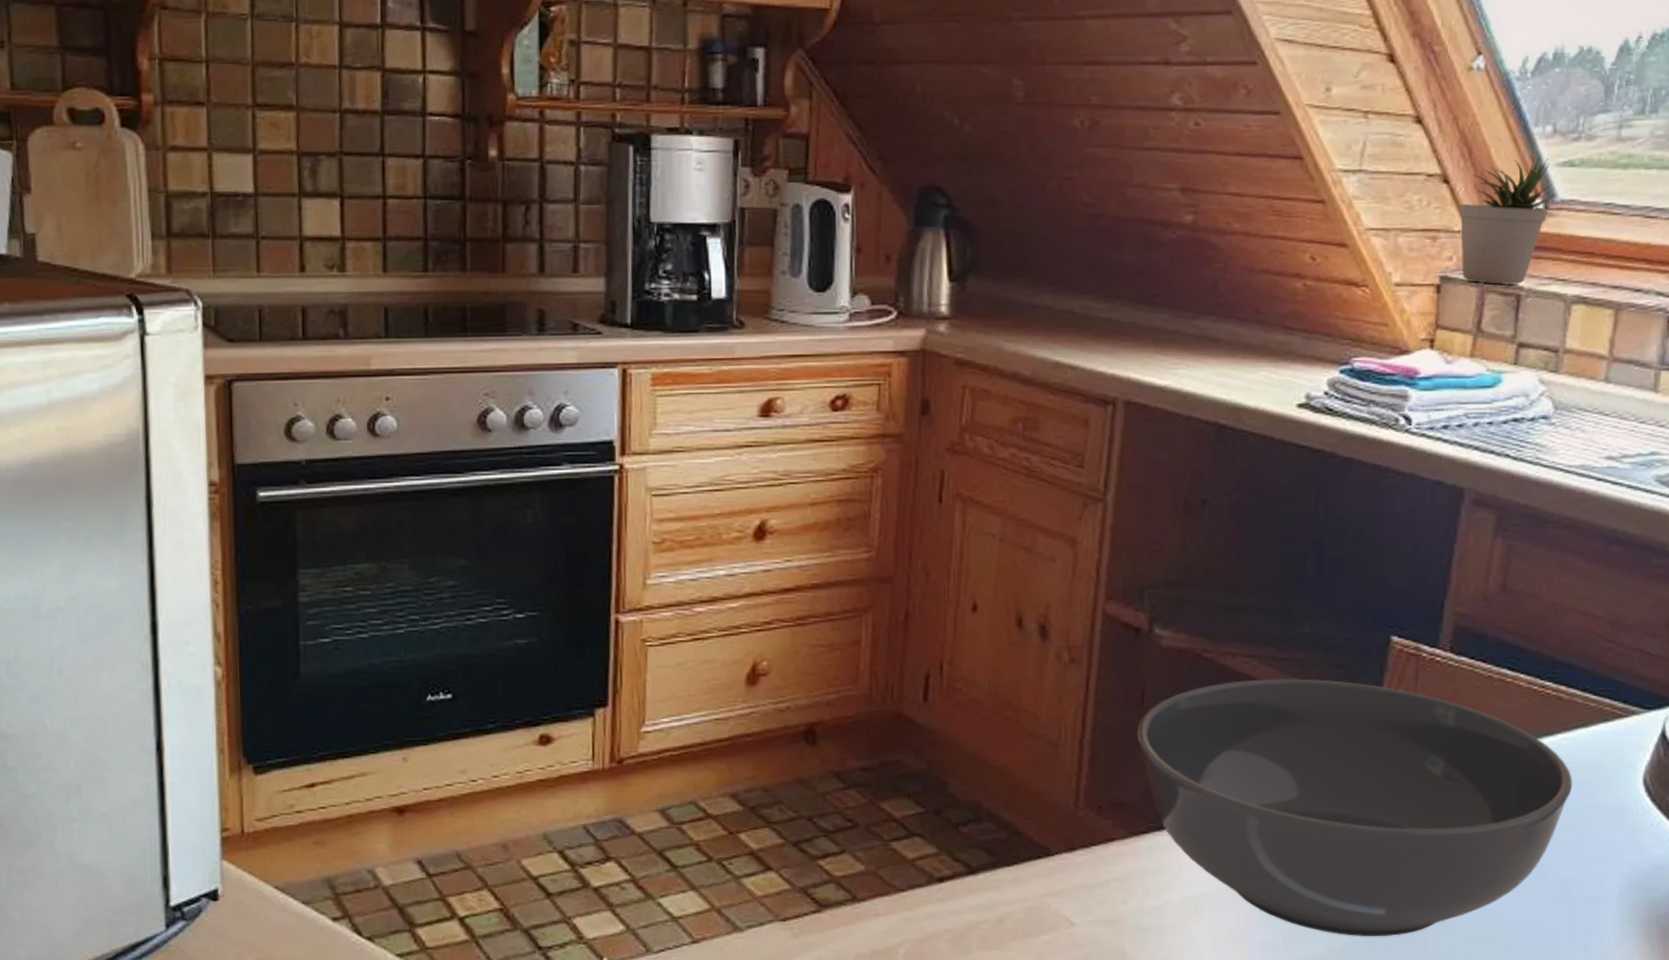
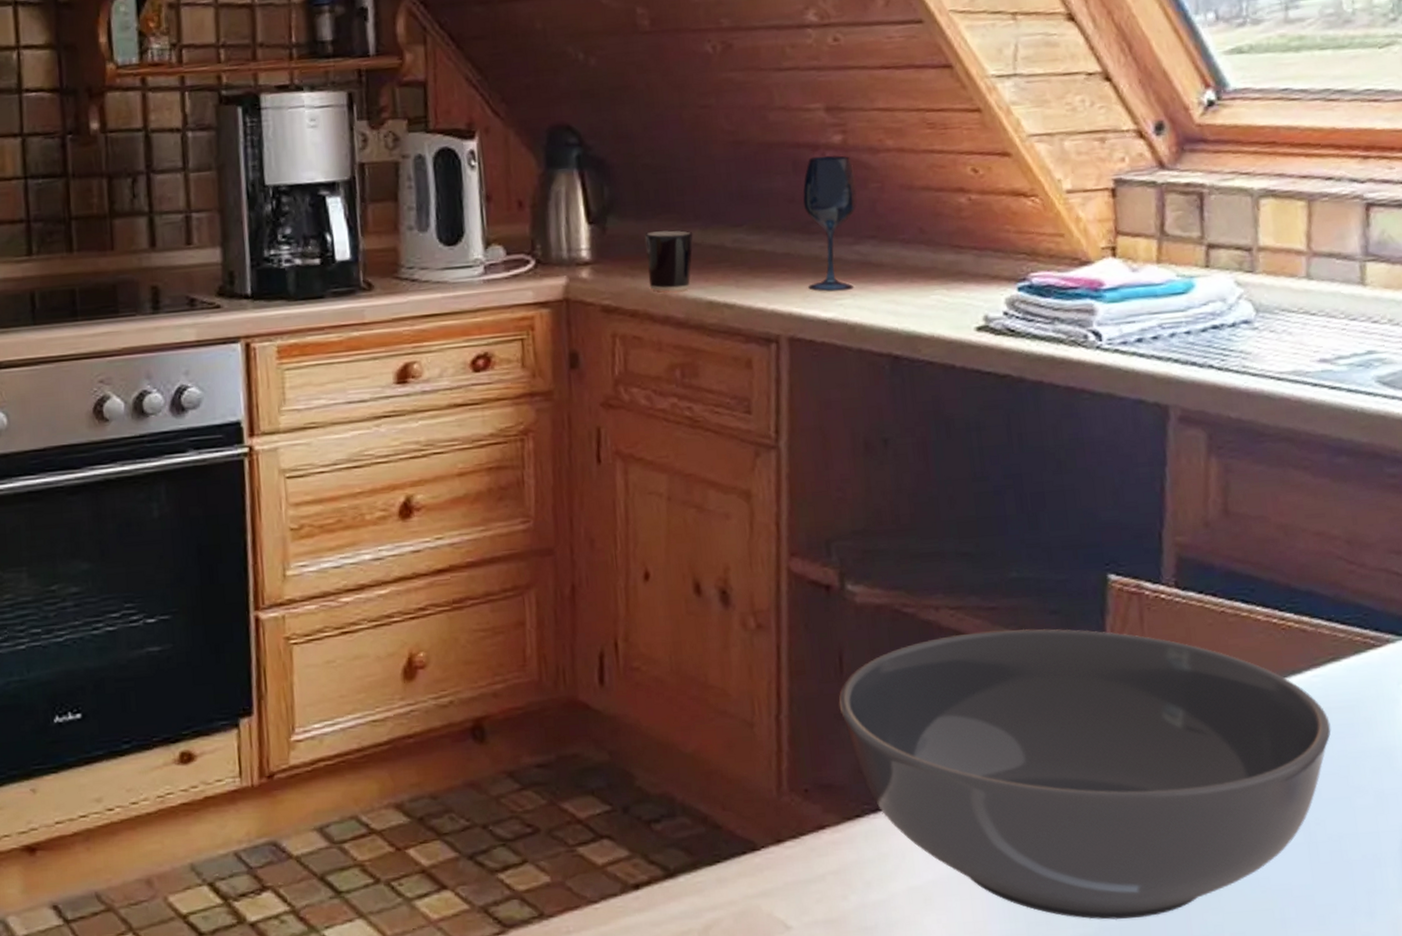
mug: none [1000,293,1046,350] -> present [645,230,693,292]
wineglass: none [1146,234,1202,362] -> present [803,155,858,292]
potted plant: present [1459,154,1554,284] -> none [1125,43,1226,183]

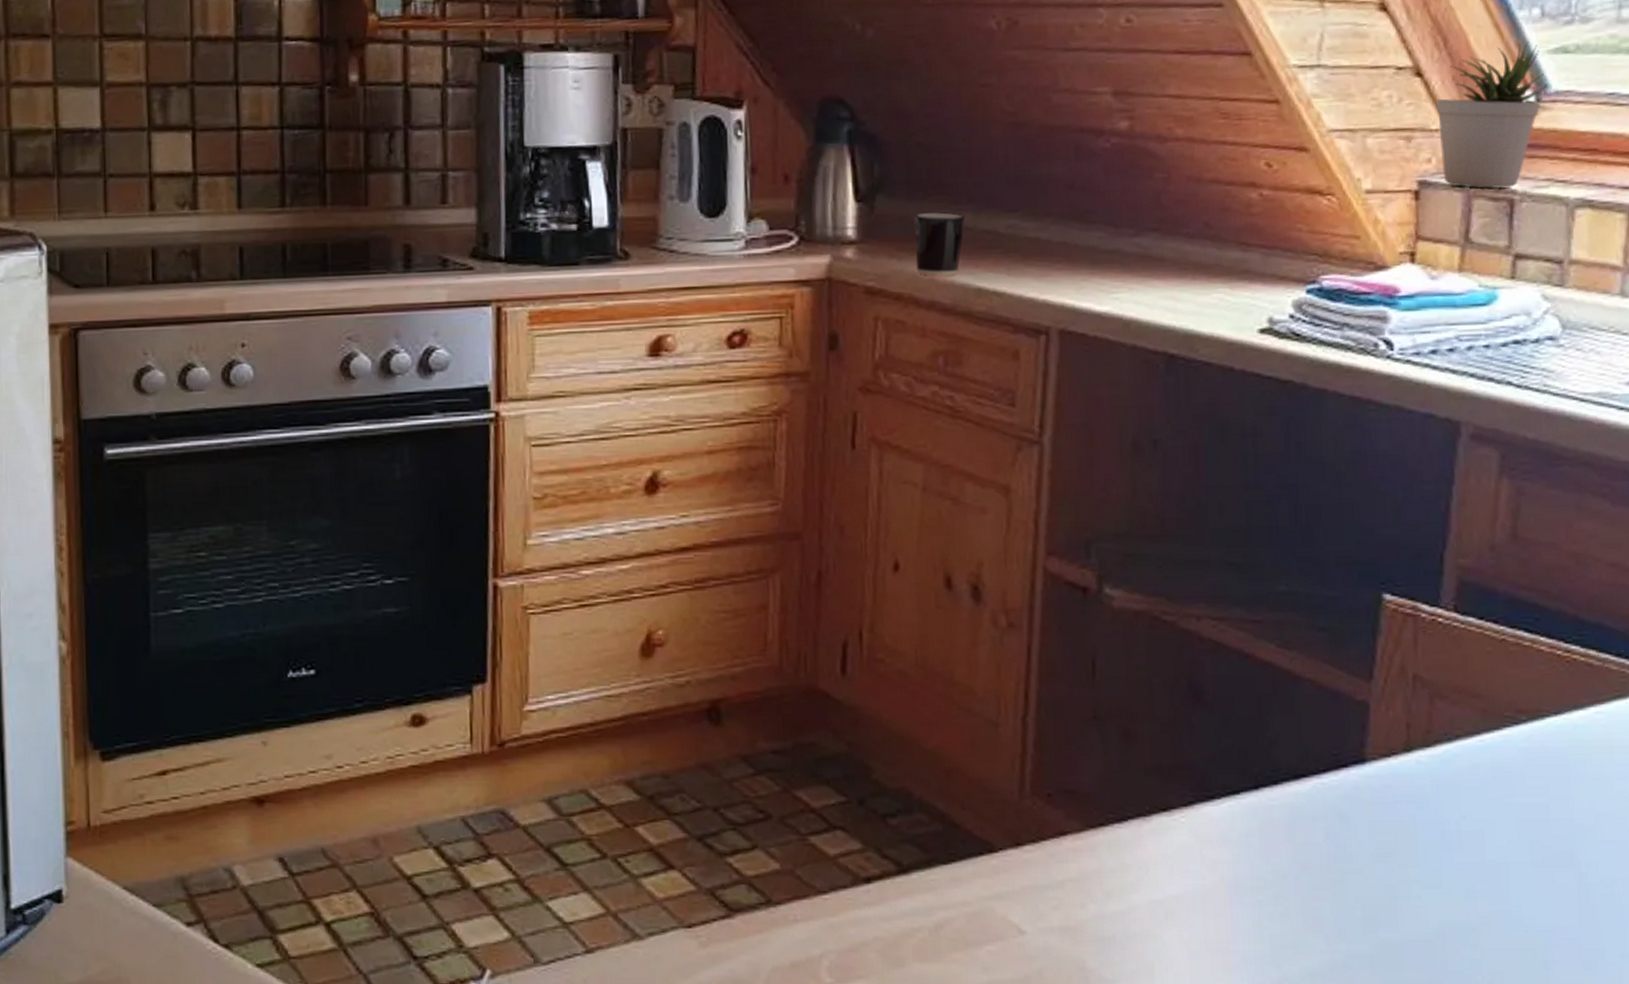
wineglass: present [803,155,858,292] -> none [1082,142,1142,285]
bowl: present [838,628,1331,920] -> none [1089,644,1612,948]
potted plant: none [1125,43,1226,183] -> present [1435,40,1547,188]

